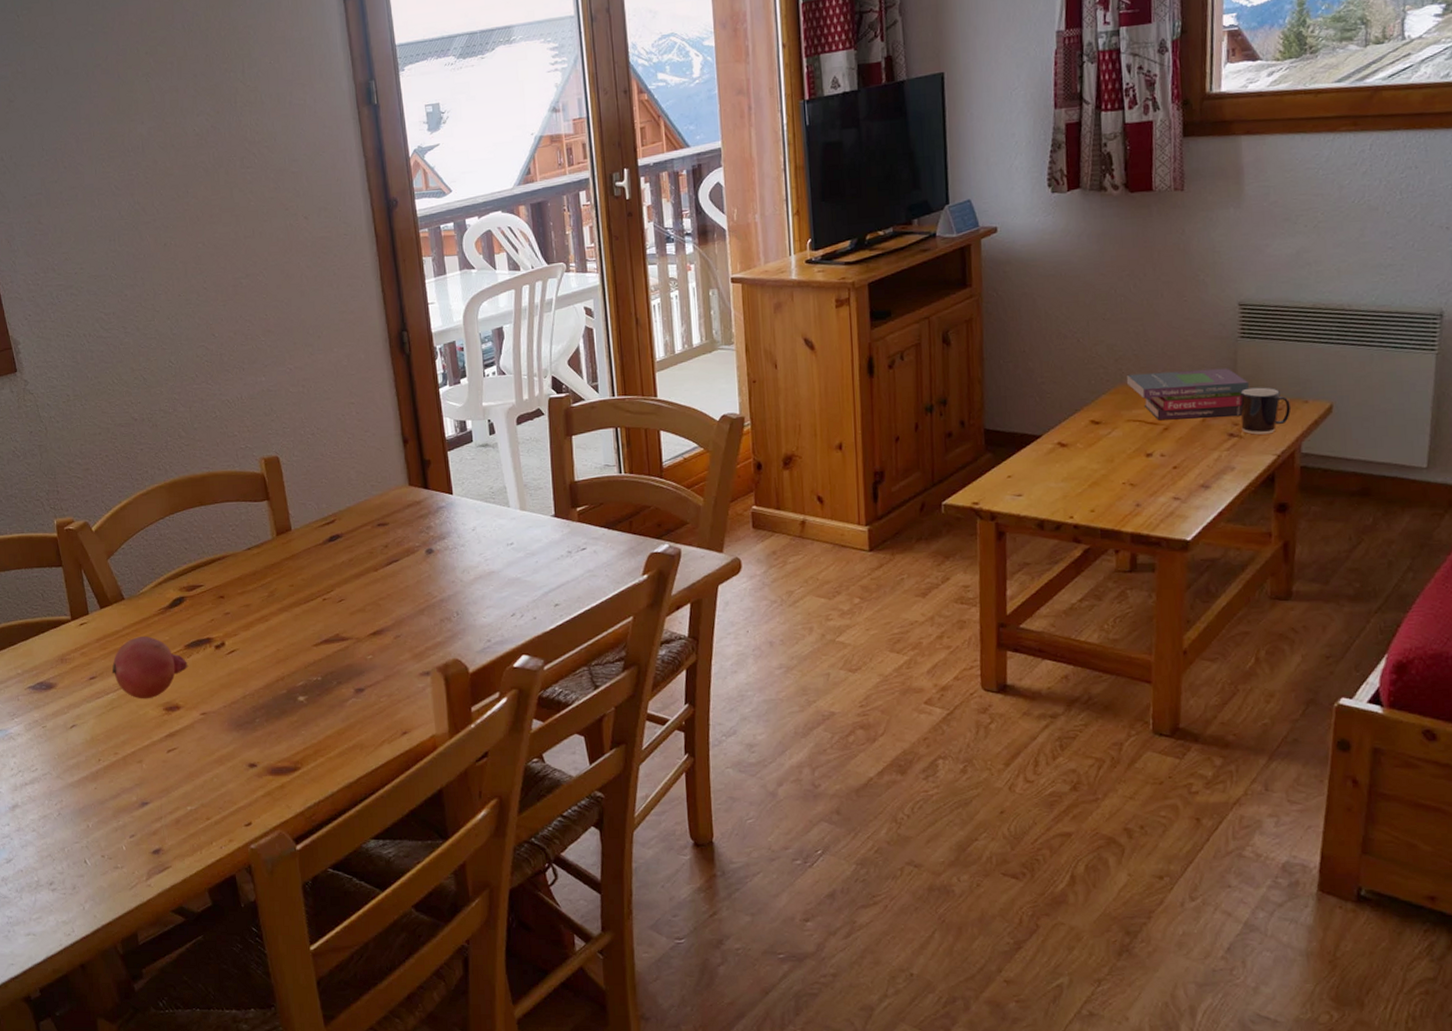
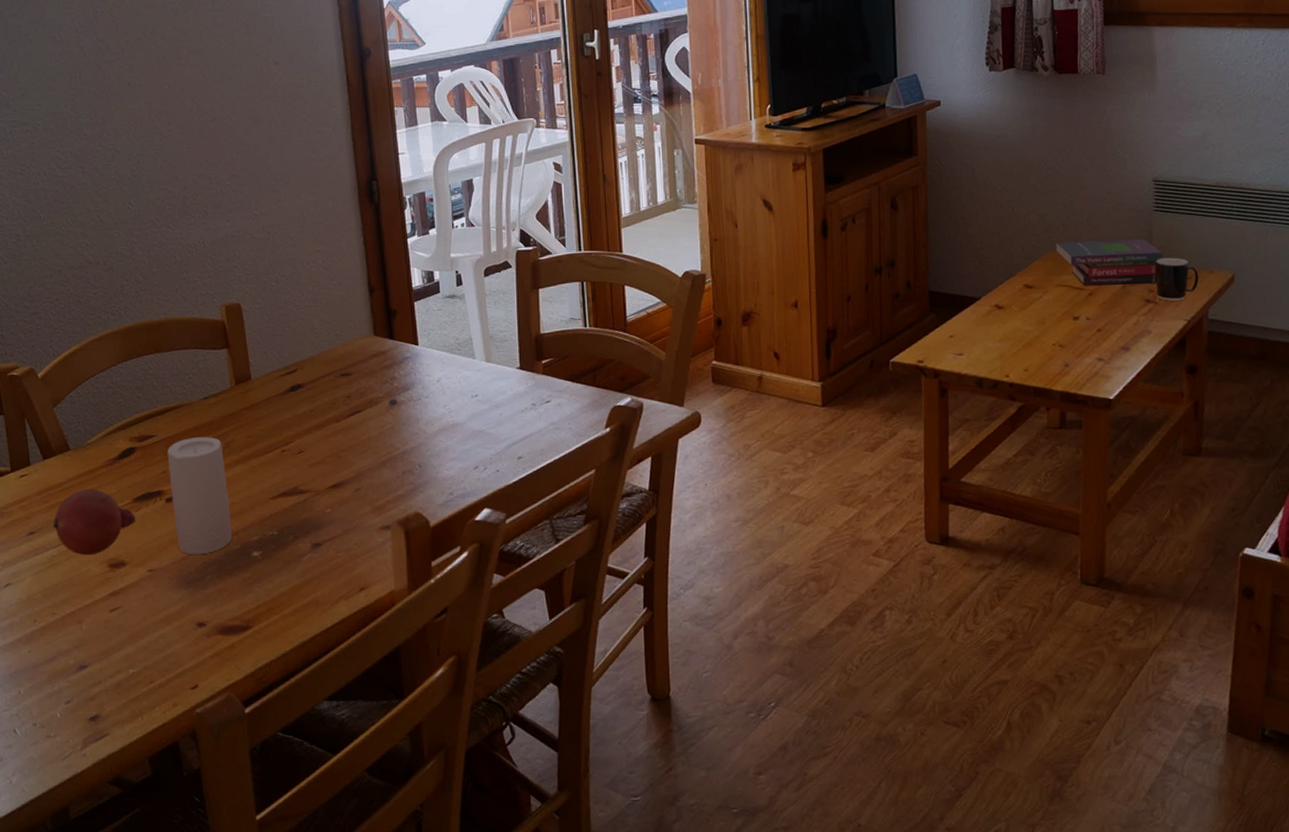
candle: none [215,585,279,700] -> present [167,436,233,555]

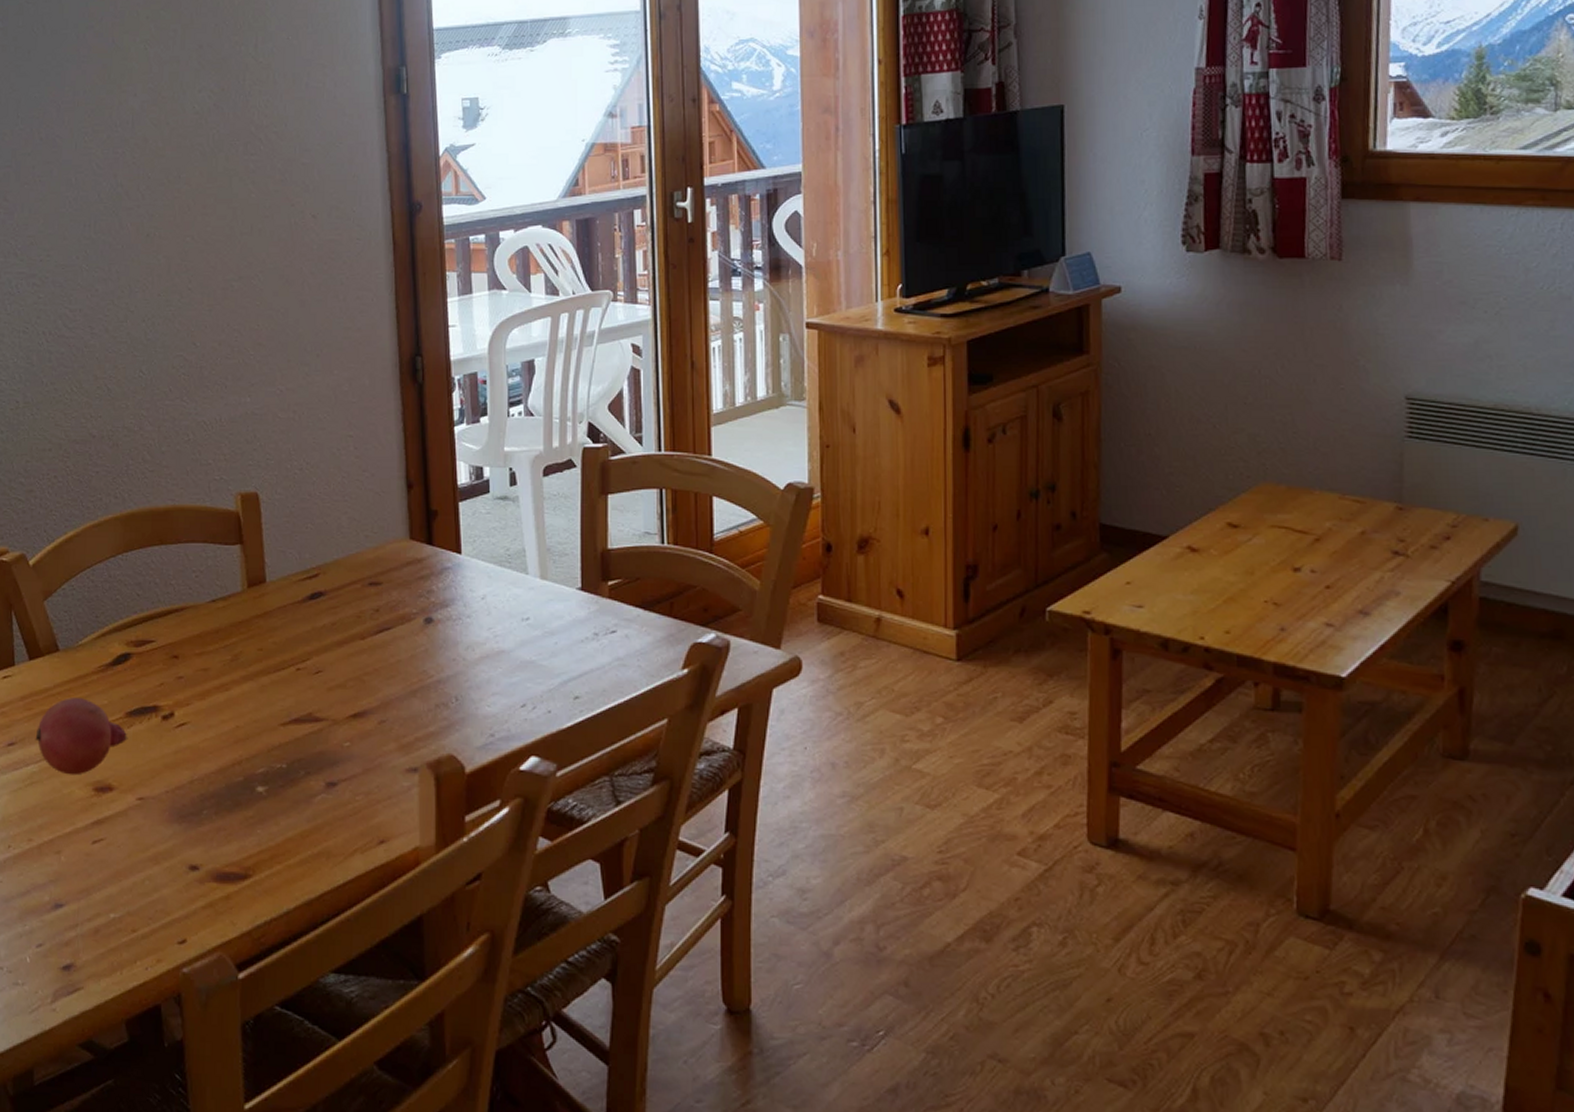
candle: present [167,436,233,555] -> none [166,645,235,785]
books: present [1055,238,1163,286] -> none [1270,471,1419,532]
mug: present [1155,257,1199,301] -> none [1406,498,1467,555]

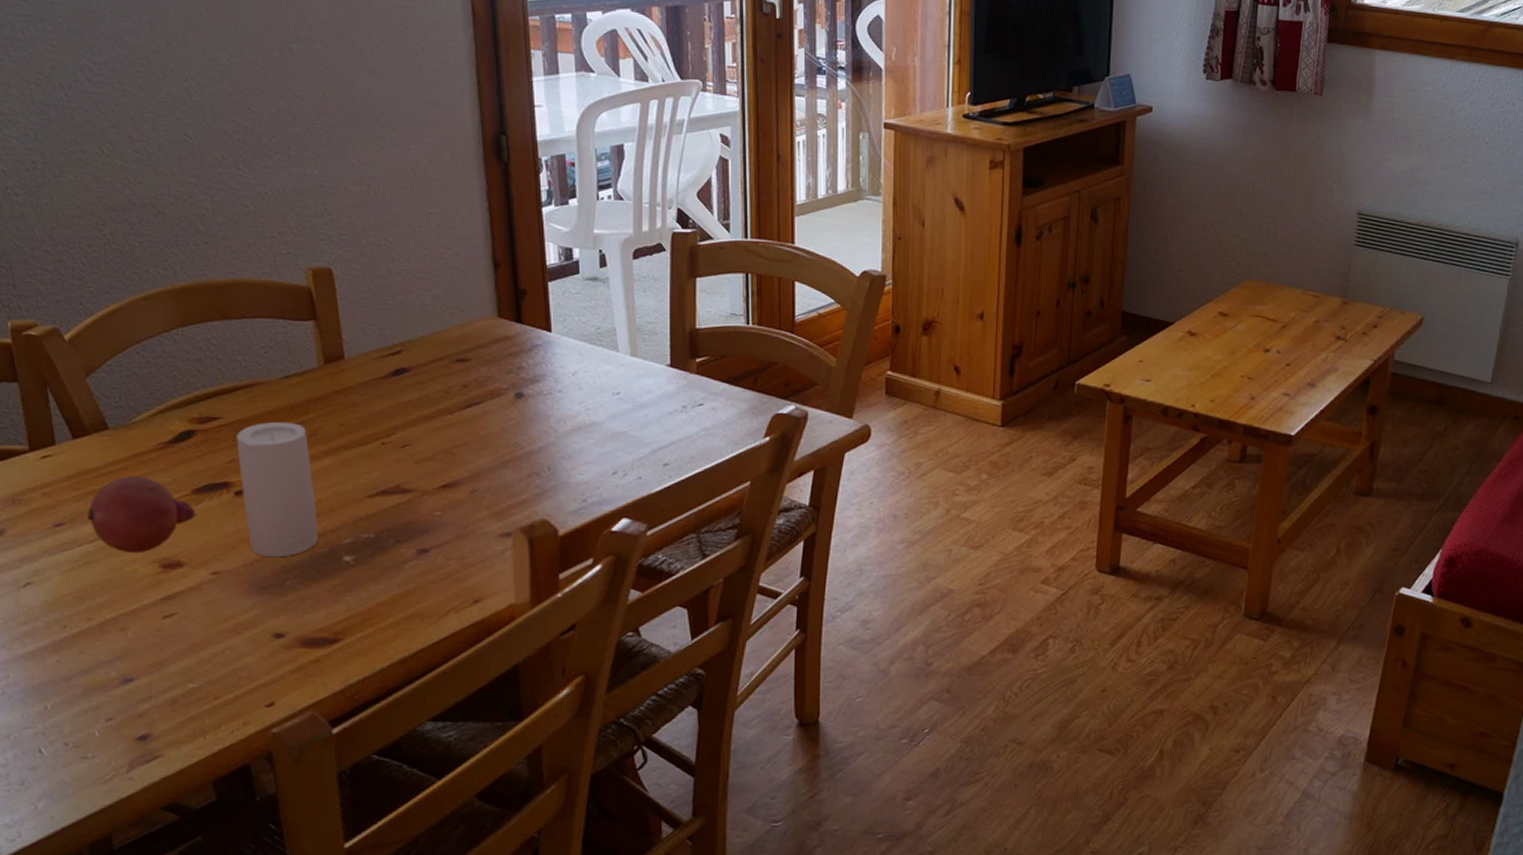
candle: none [166,645,235,785] -> present [236,421,319,558]

